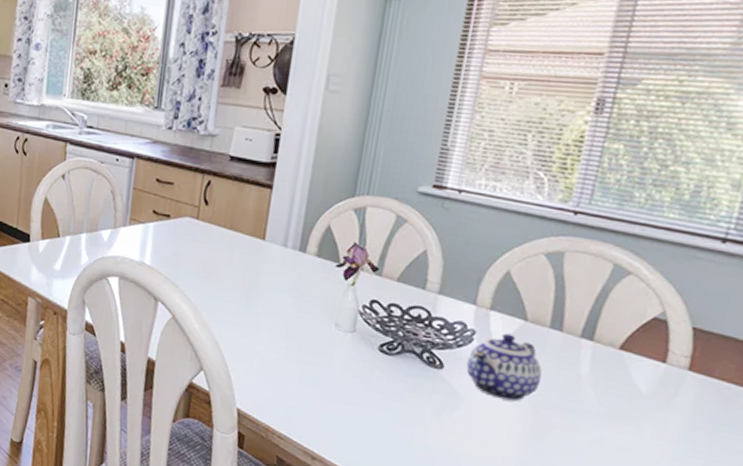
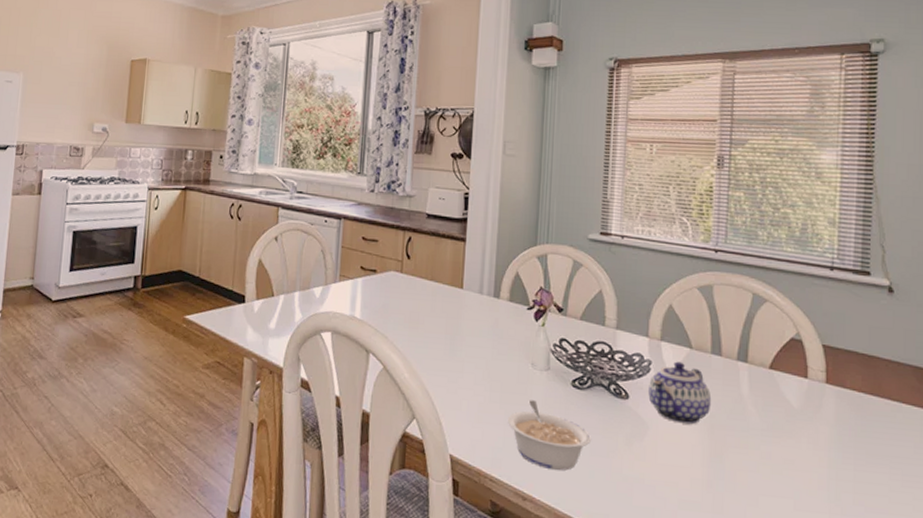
legume: none [303,361,394,435] -> present [508,400,591,471]

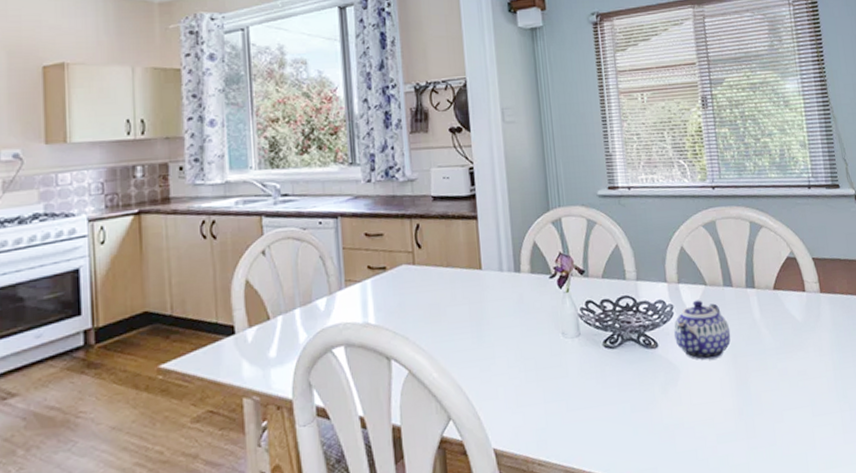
legume: present [508,400,591,471] -> none [547,370,630,438]

